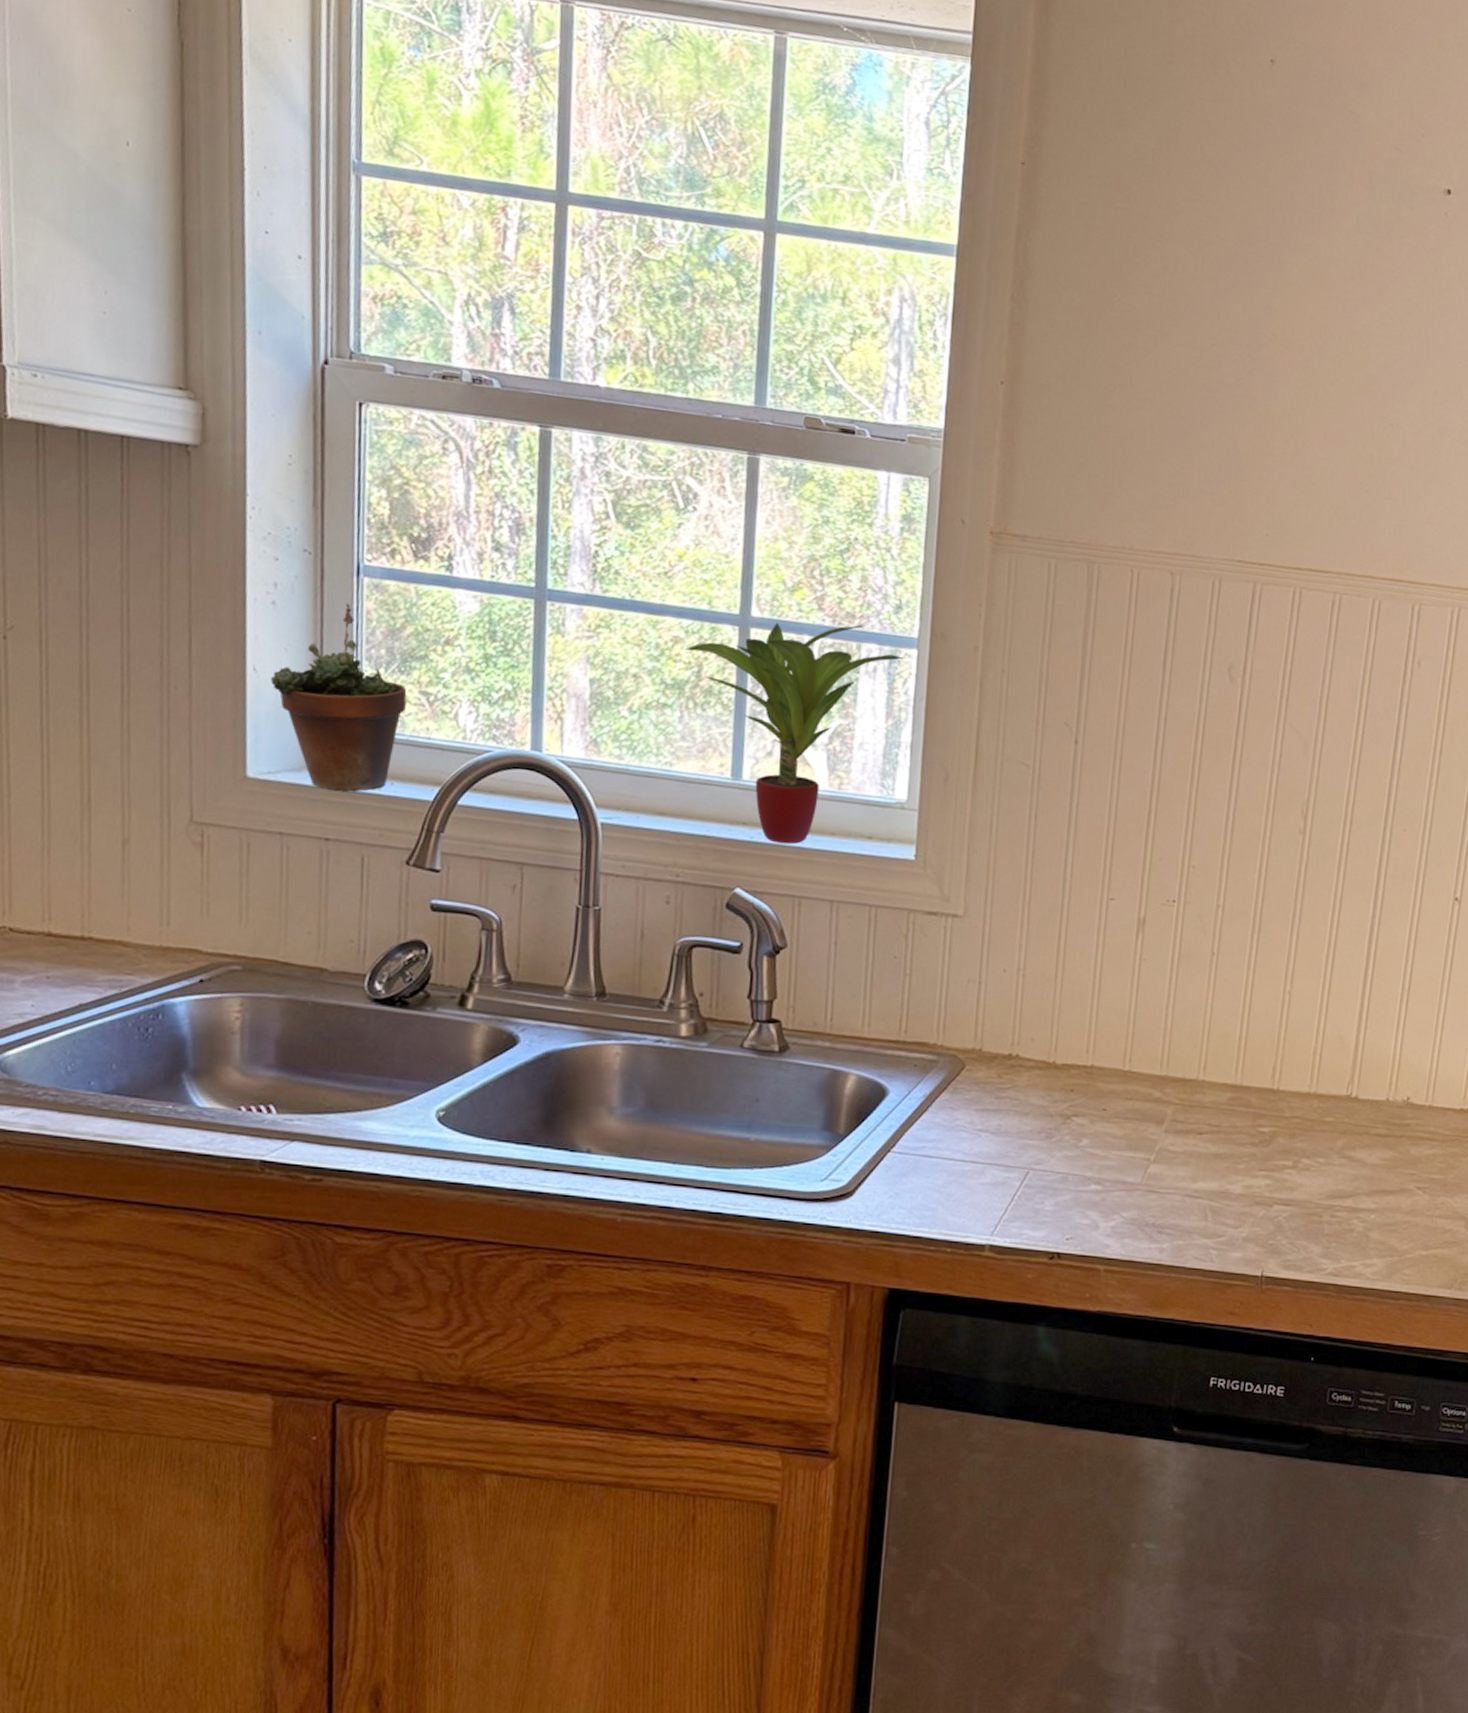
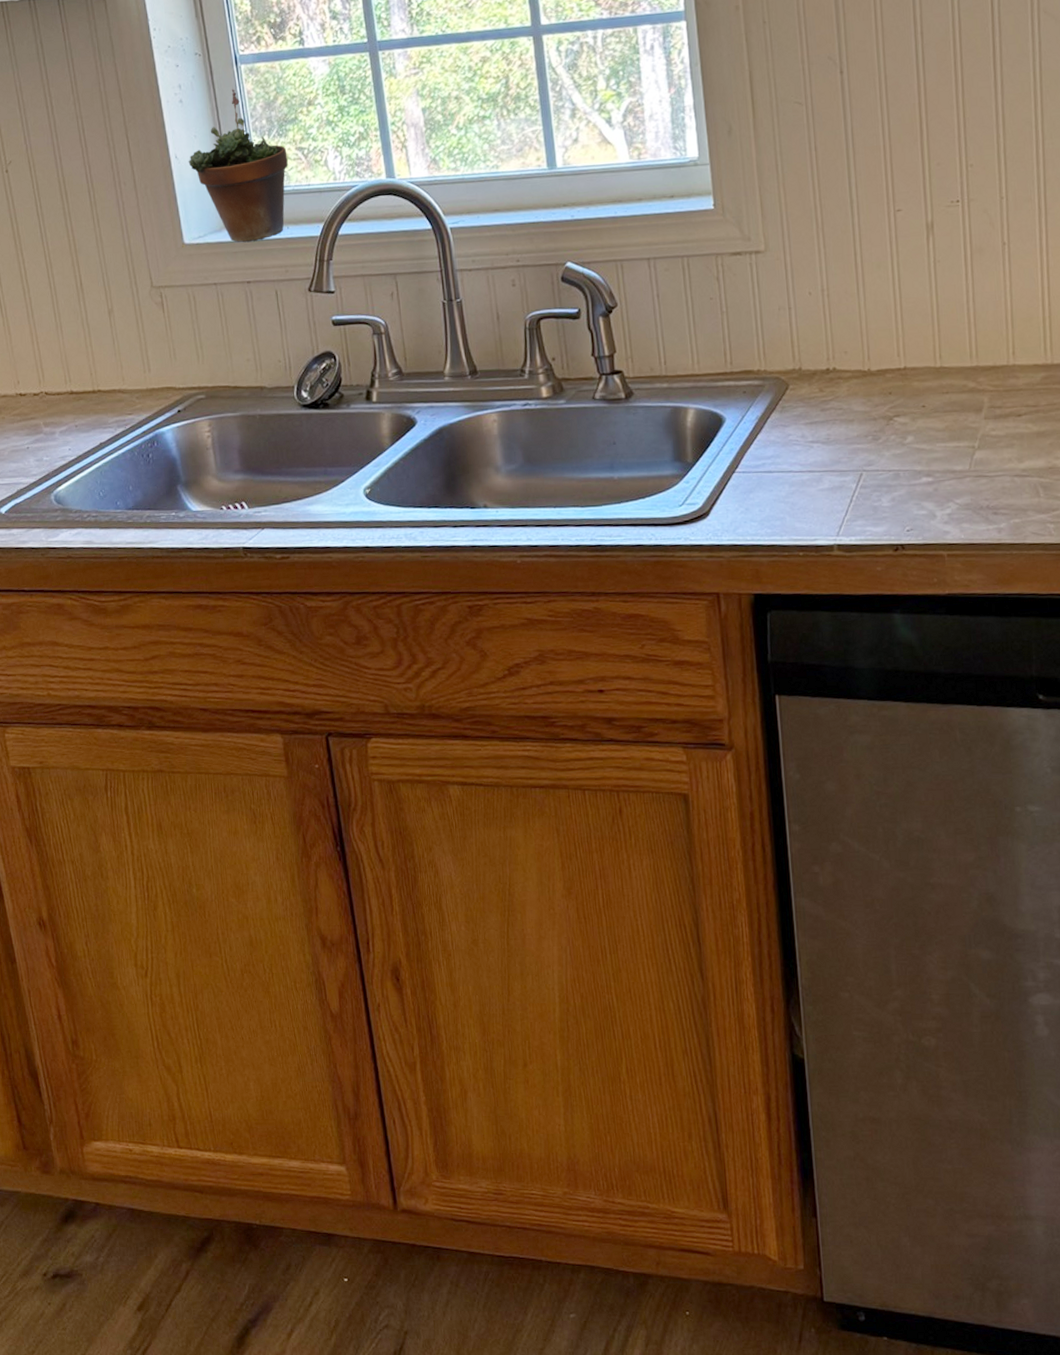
potted plant: present [685,622,904,845] -> none [492,8,675,217]

